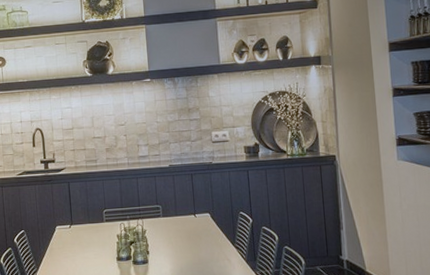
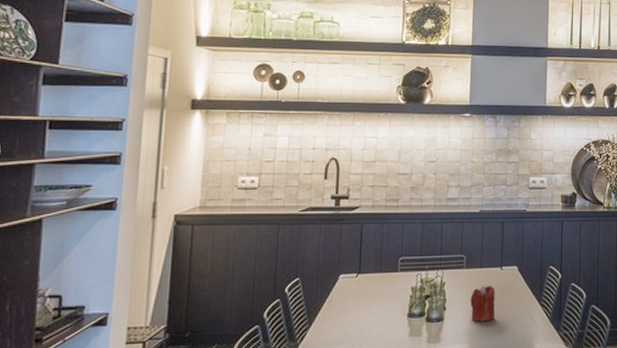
candle: none [169,231,193,264] -> present [470,285,495,322]

